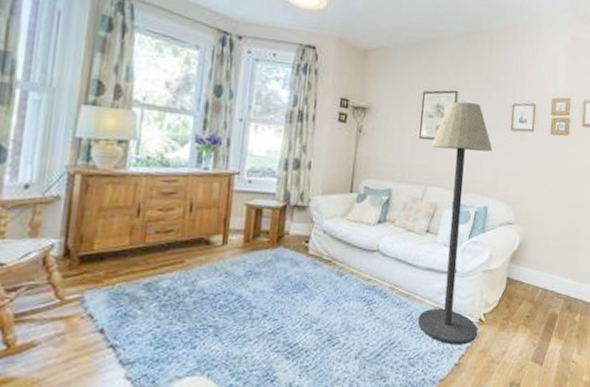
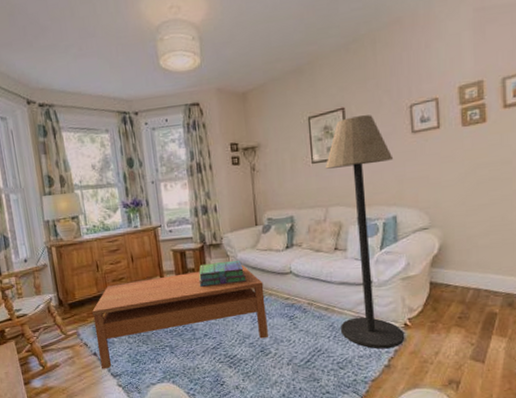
coffee table: none [107,234,347,354] -> present [92,264,268,369]
stack of books: none [270,227,329,256] -> present [198,260,246,287]

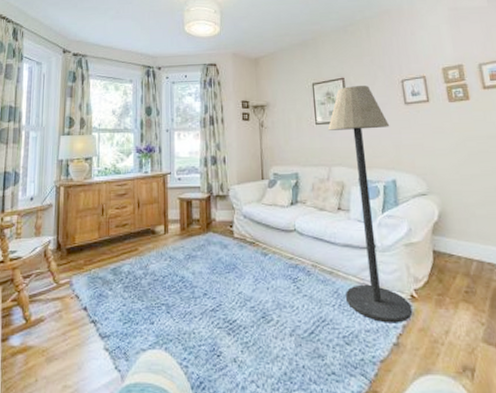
coffee table: present [92,264,268,369] -> none [89,218,271,328]
stack of books: present [198,260,246,287] -> none [202,213,250,239]

